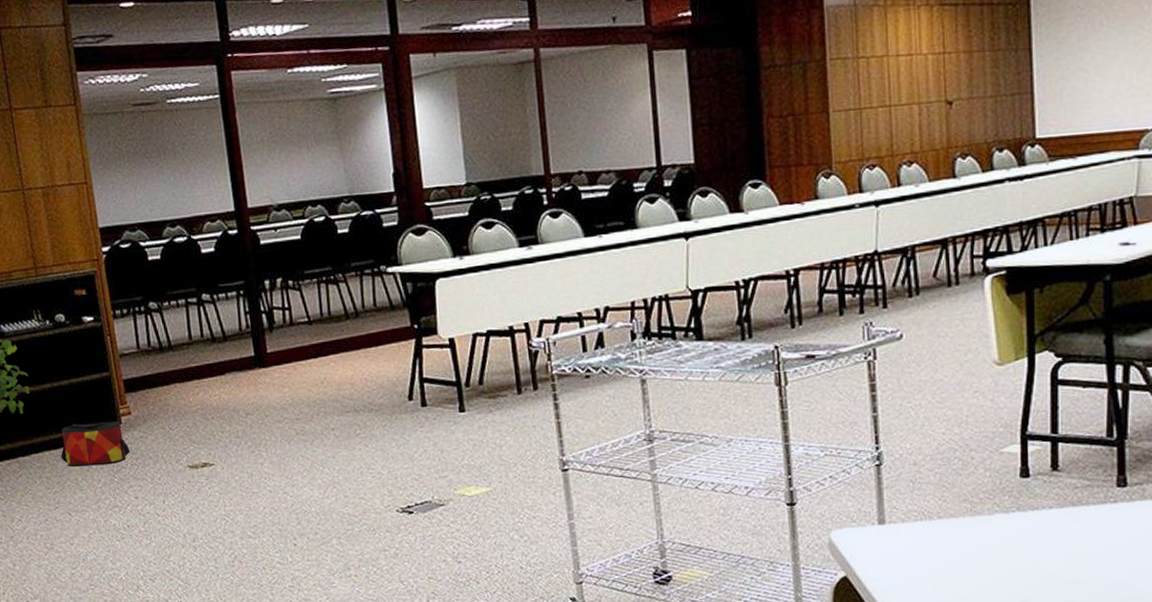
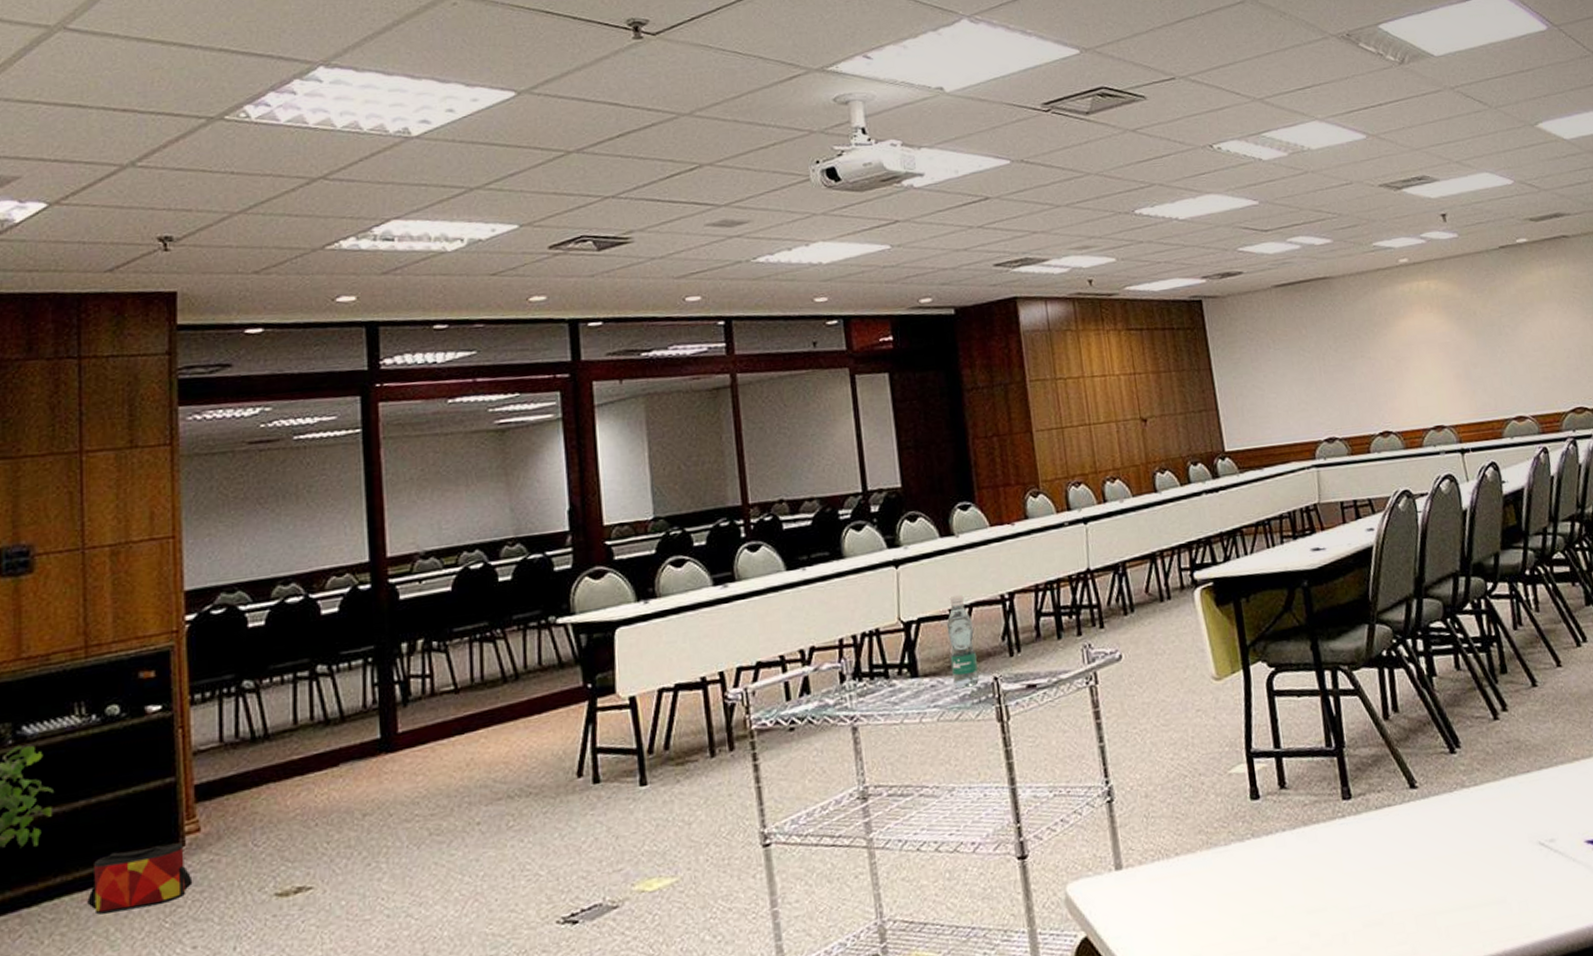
bottle: none [732,269,761,354] -> present [946,595,979,689]

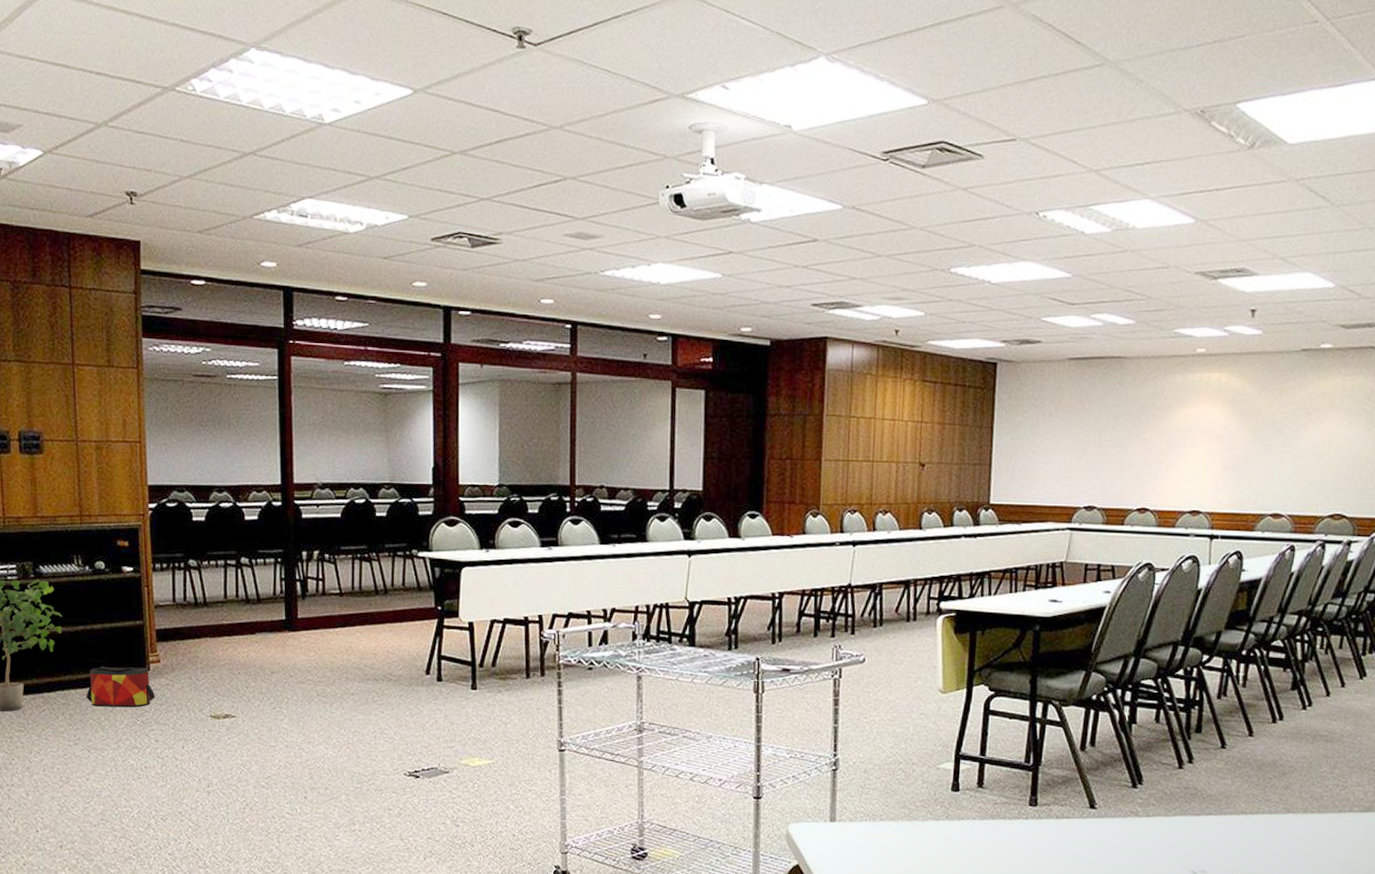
bottle: present [946,595,979,689] -> none [722,588,746,662]

